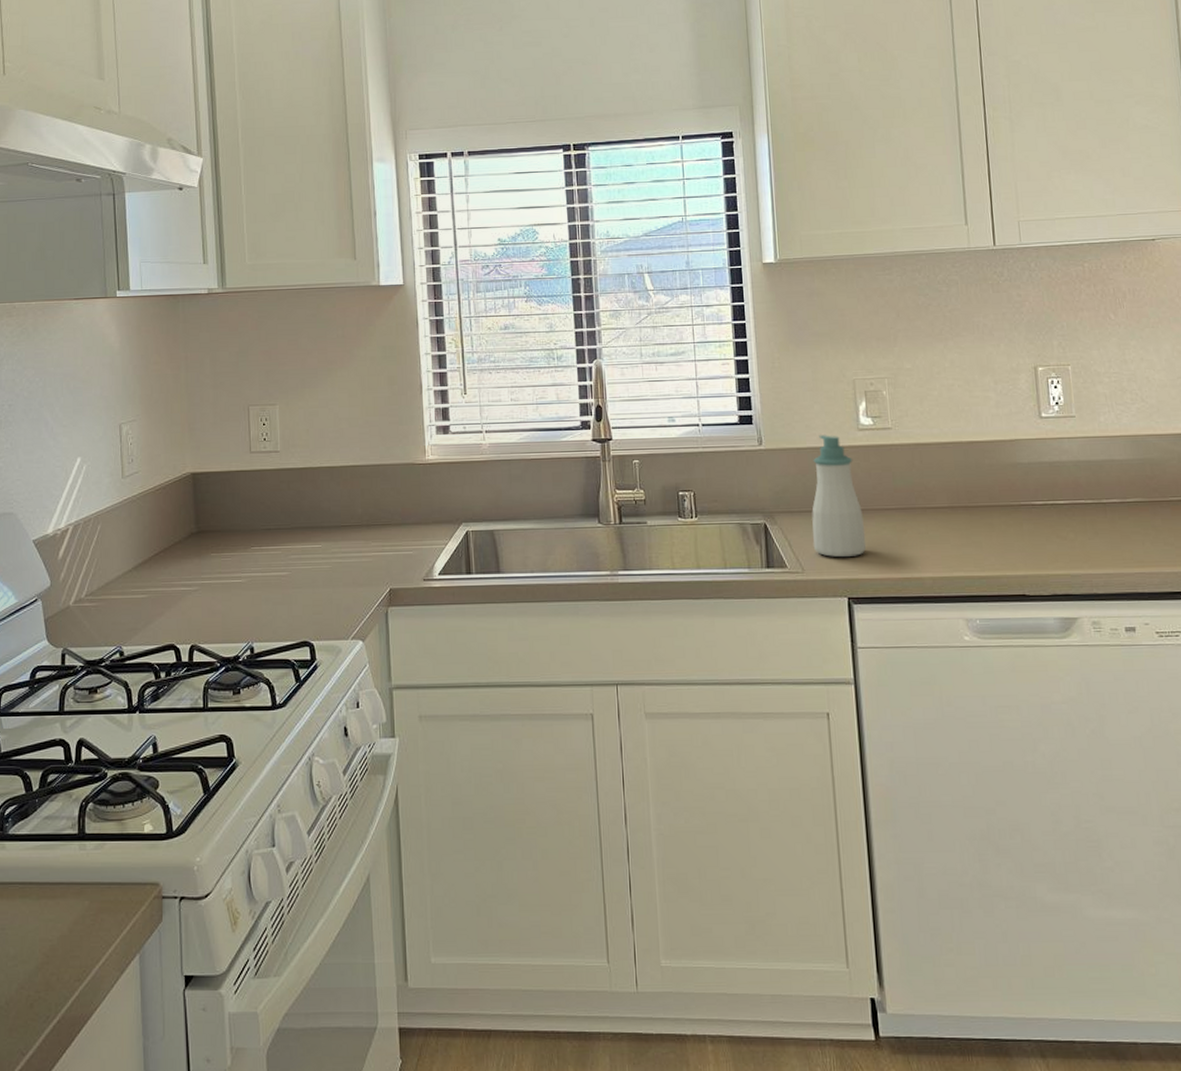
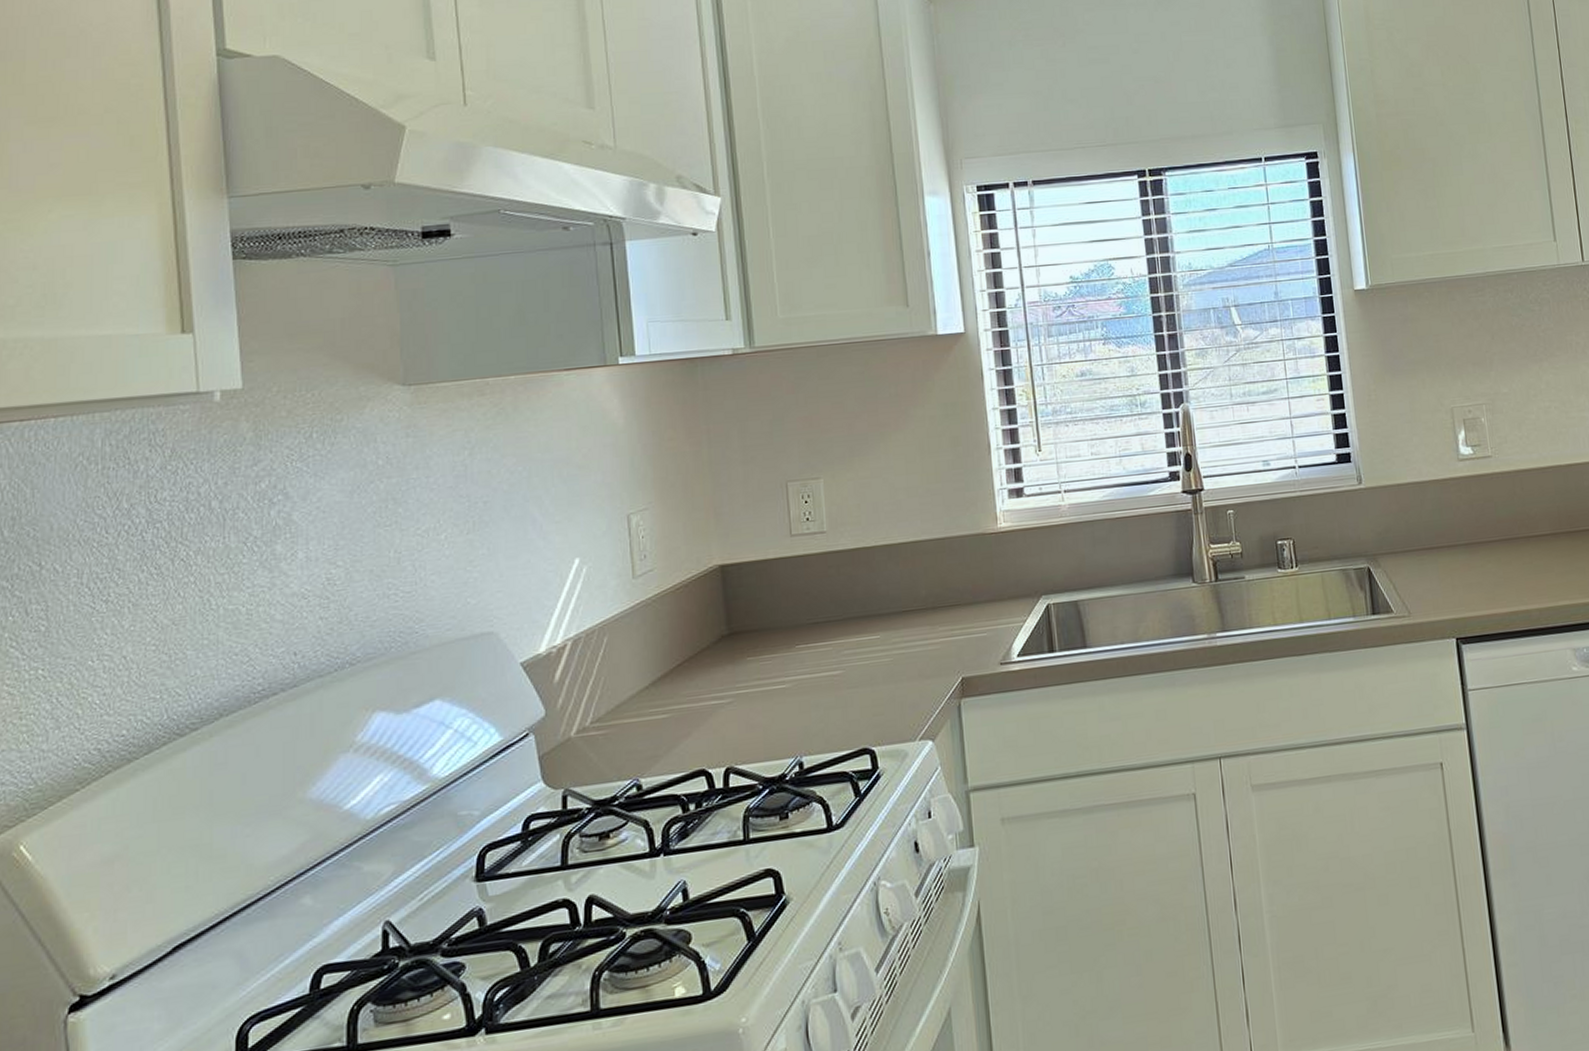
soap bottle: present [811,435,867,558] -> none [1414,467,1472,597]

